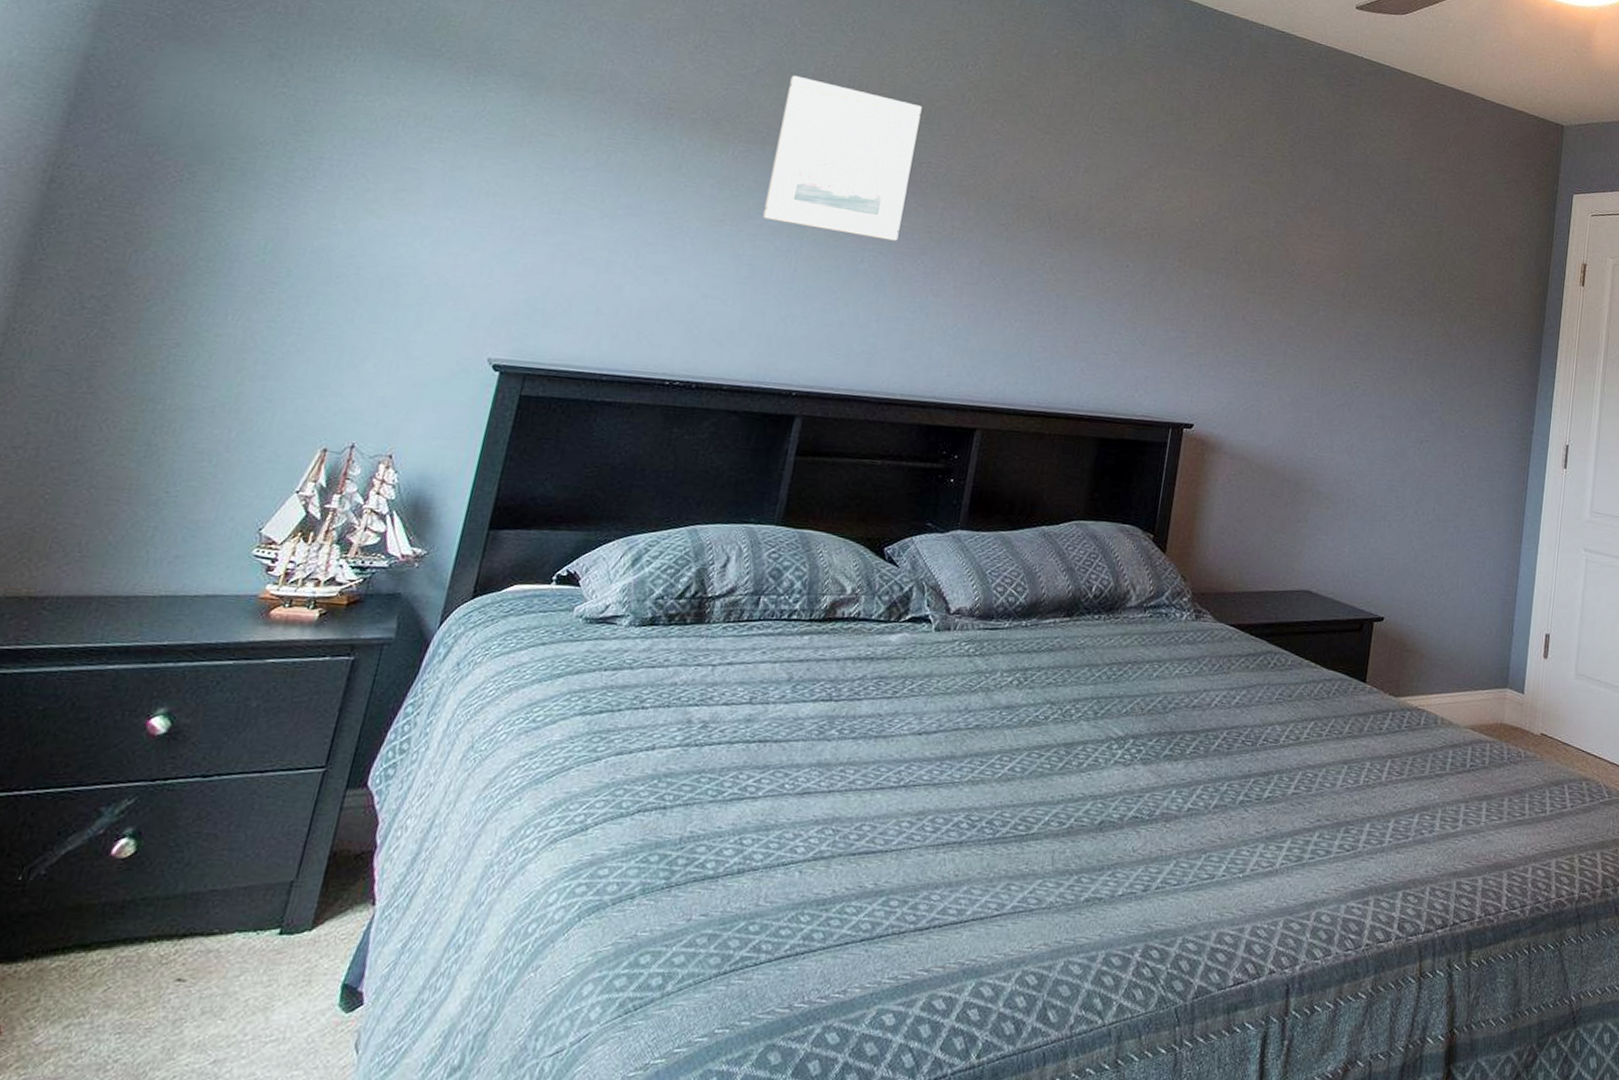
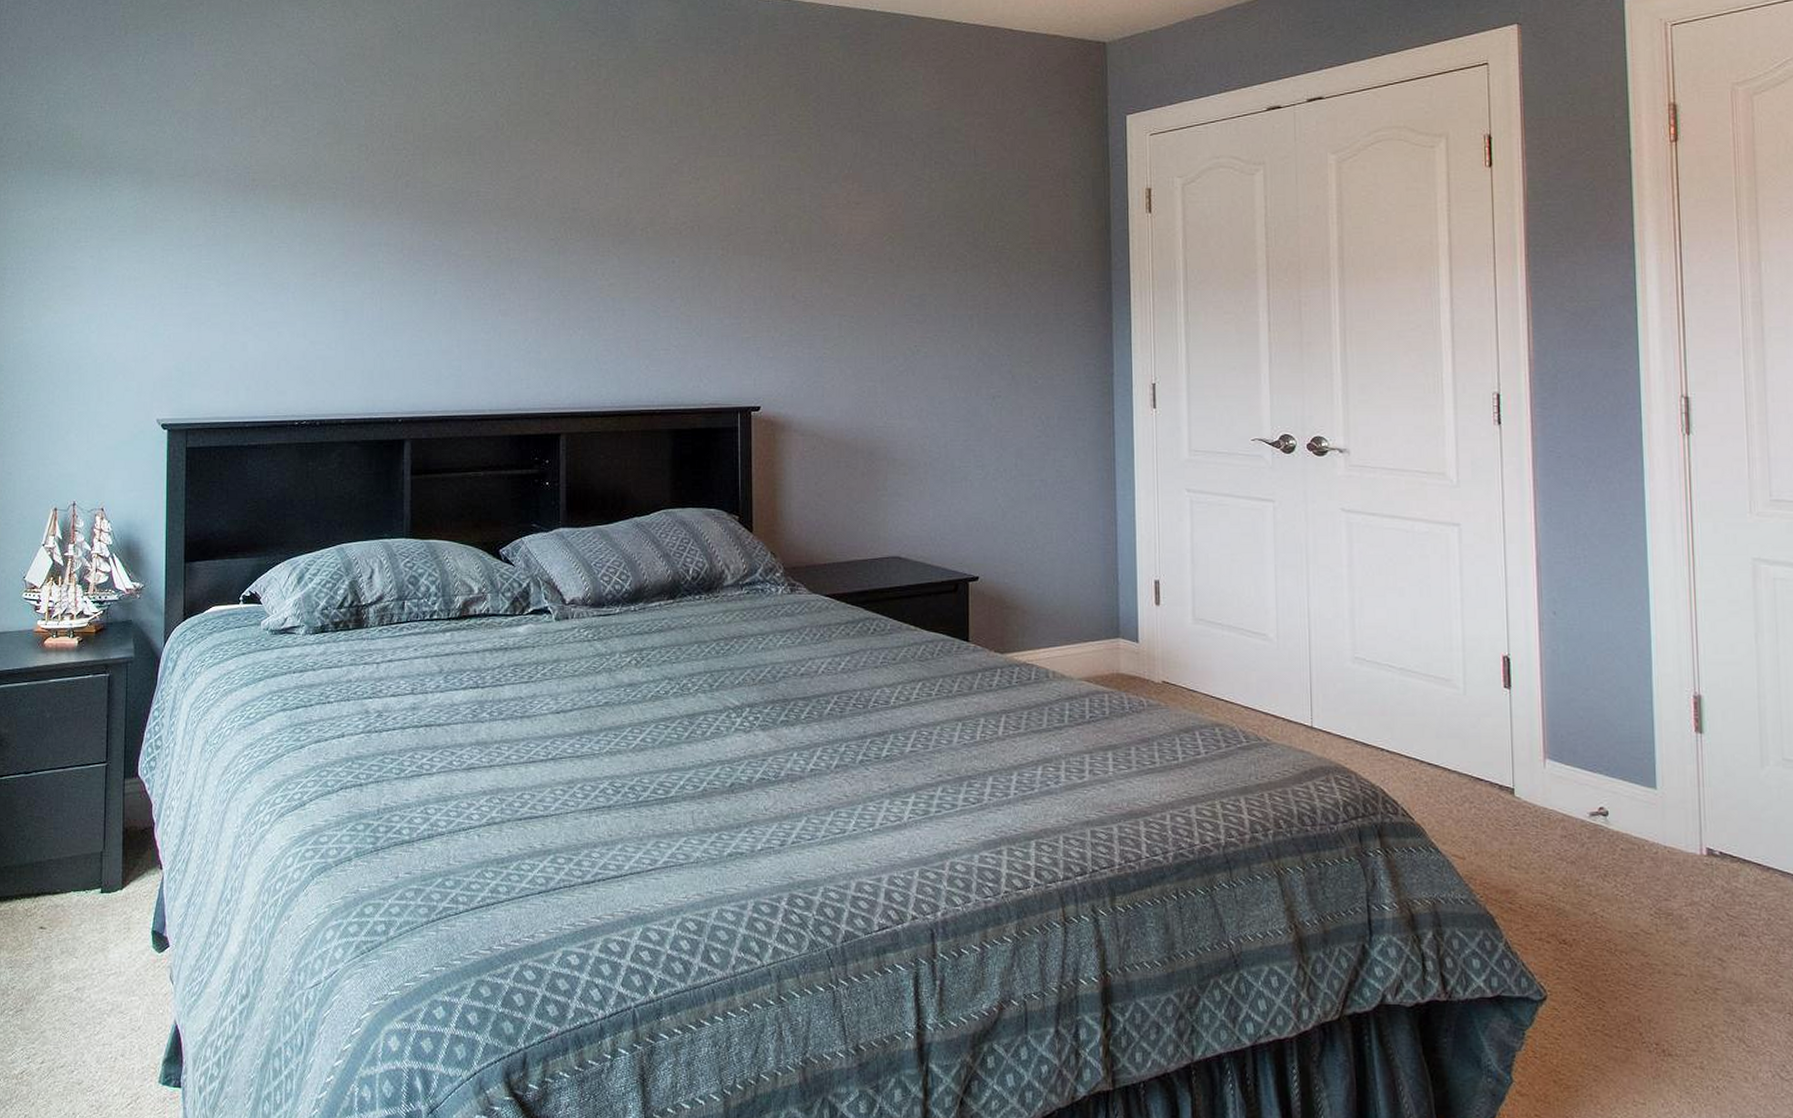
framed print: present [762,75,922,241] -> none [346,130,463,270]

